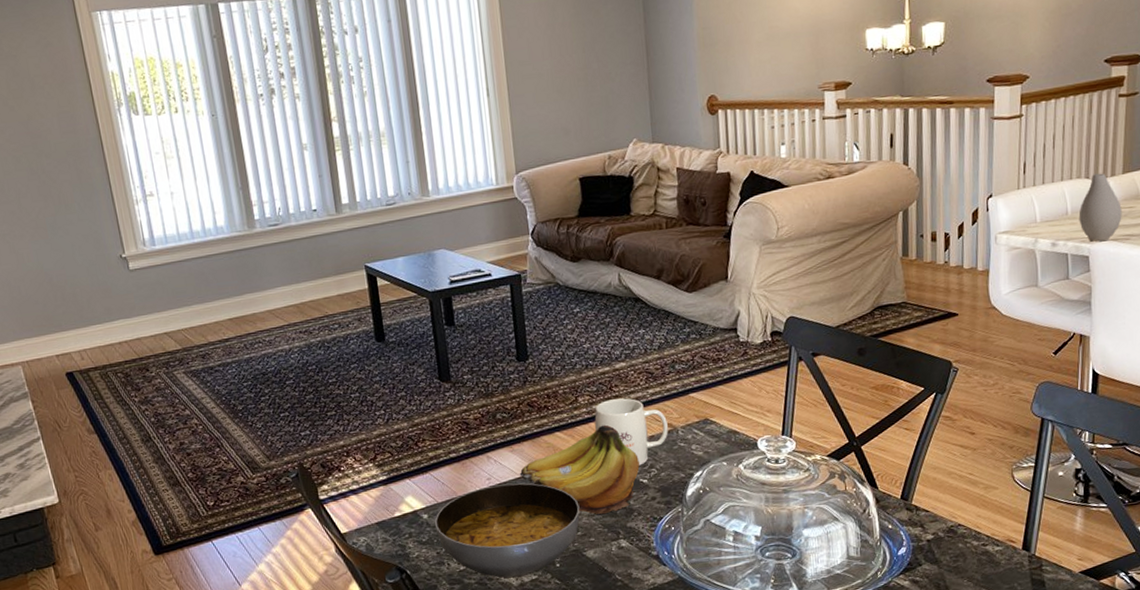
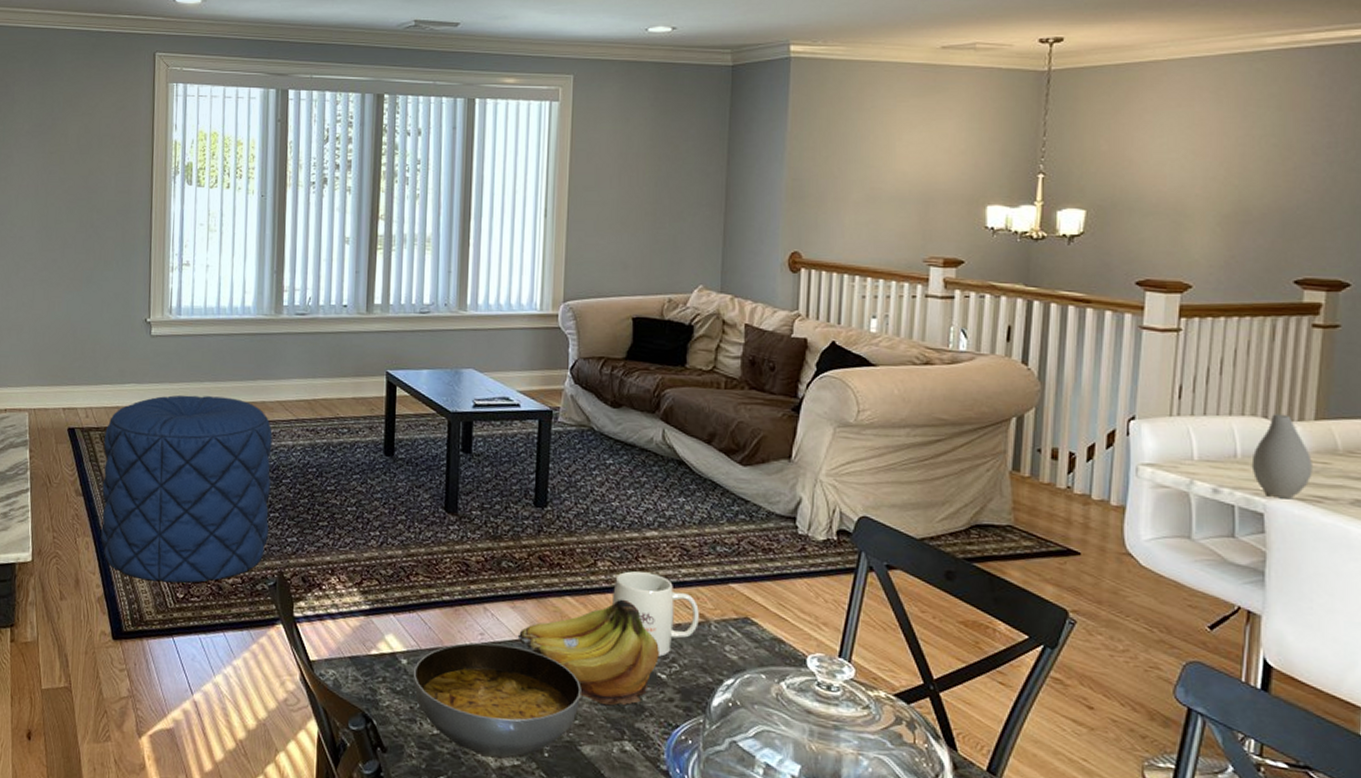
pouf: none [104,315,283,497] -> present [101,395,272,583]

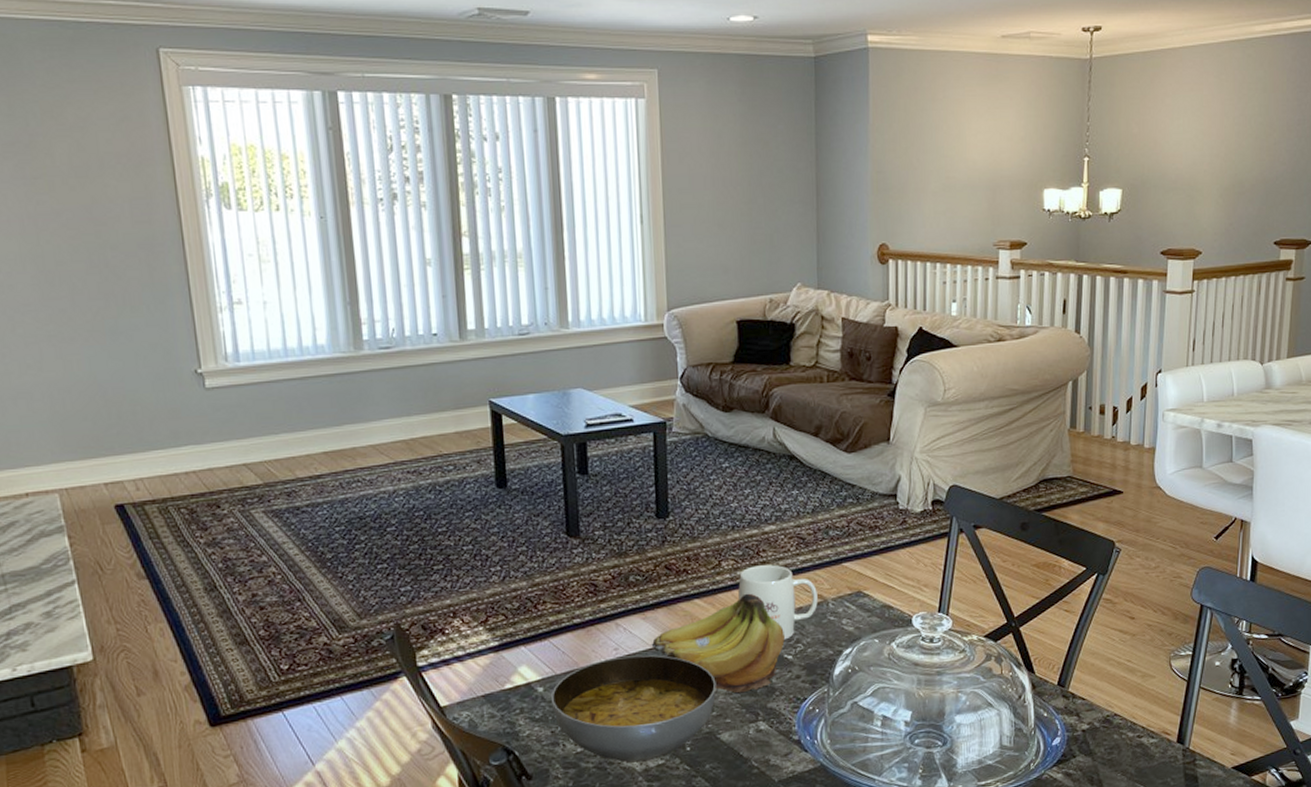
pouf: present [101,395,272,583] -> none [163,447,378,658]
vase: present [1251,414,1312,499] -> none [1244,356,1285,426]

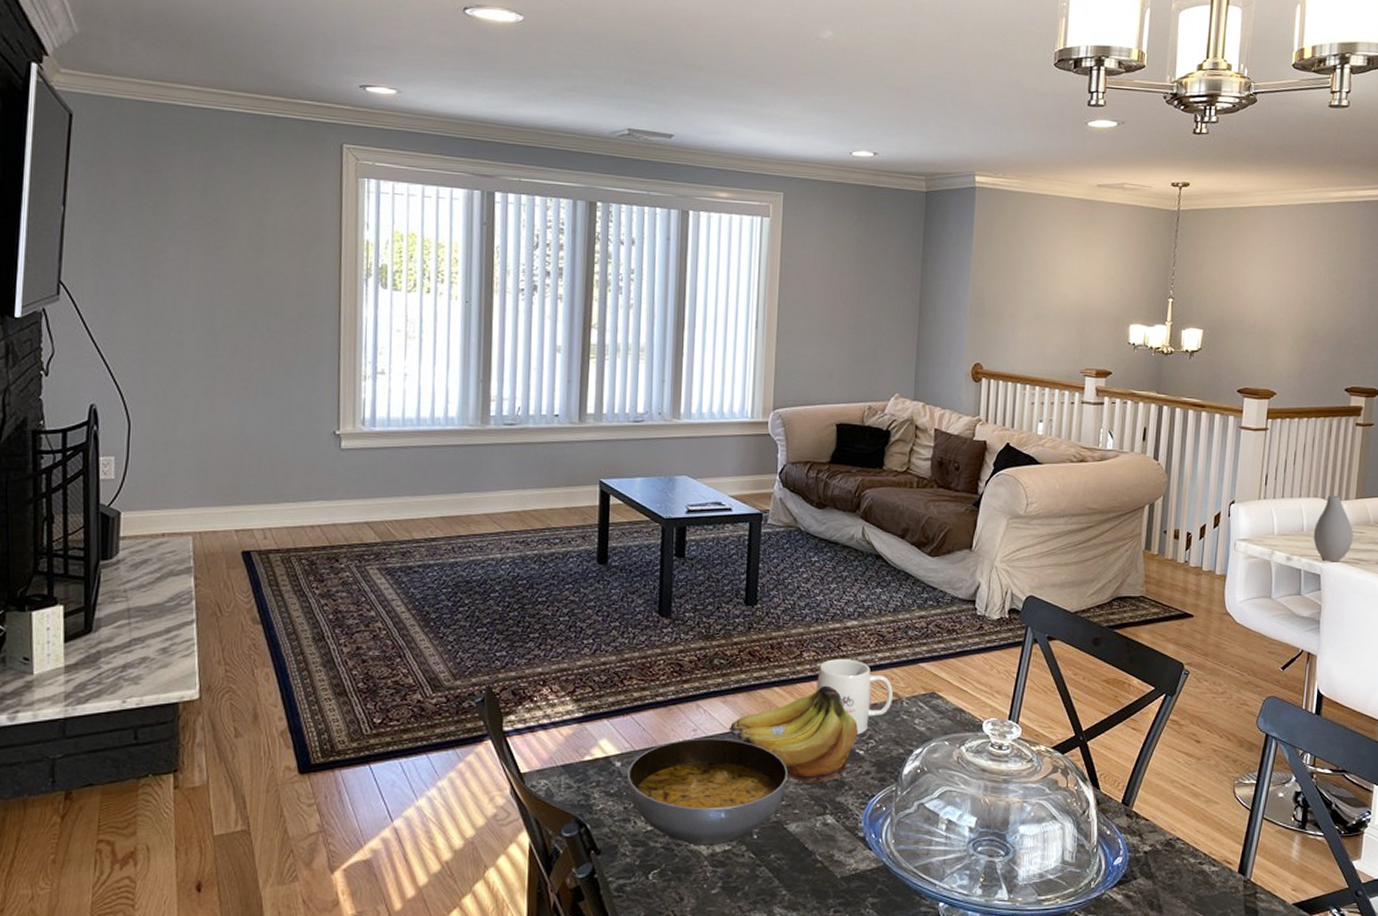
vase: none [1244,356,1285,426] -> present [1313,495,1353,562]

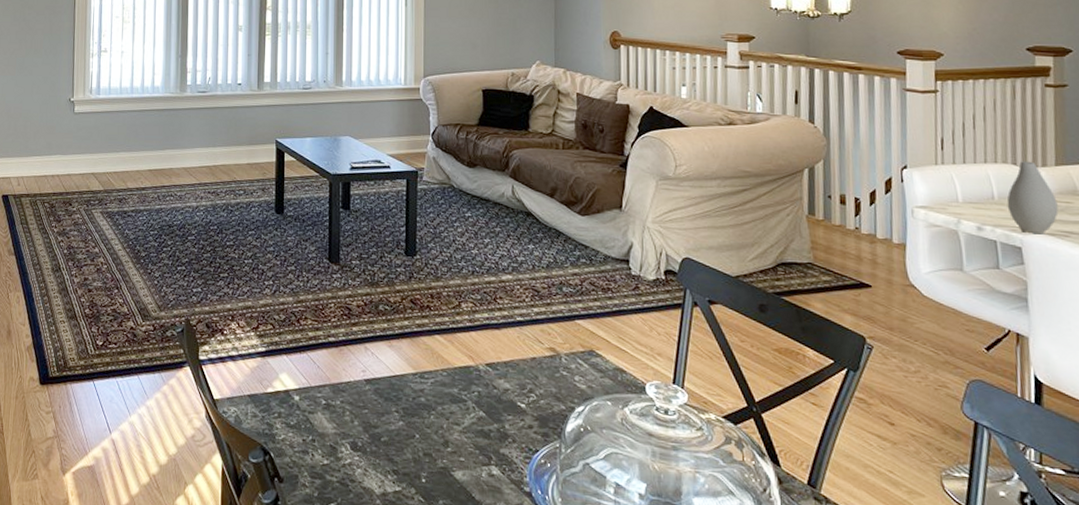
soup bowl: present [628,738,788,846] -> none [306,379,452,485]
fruit: present [728,685,859,785] -> none [395,336,519,434]
mug: present [815,659,893,735] -> none [475,311,551,388]

